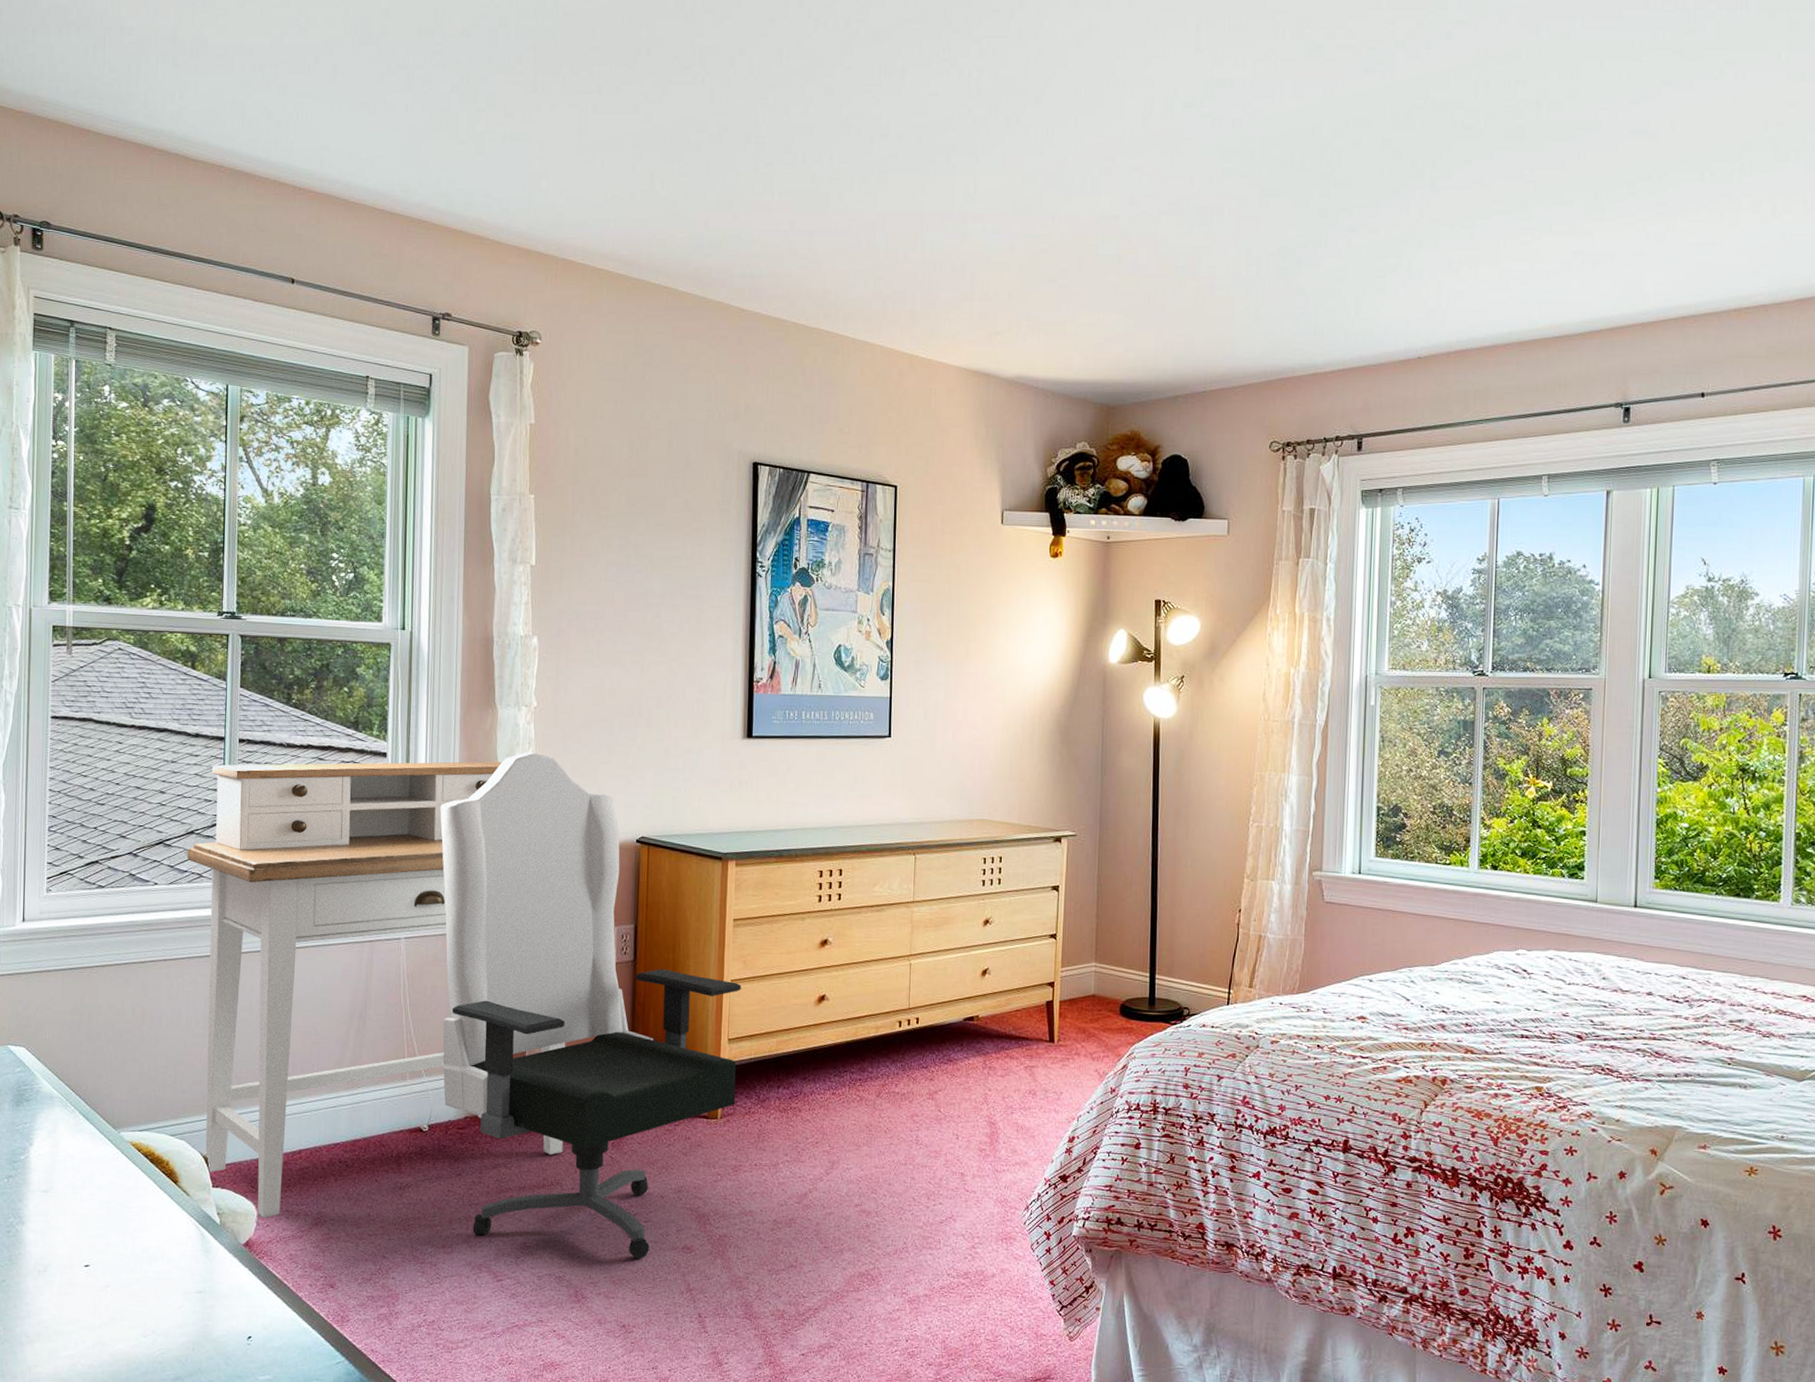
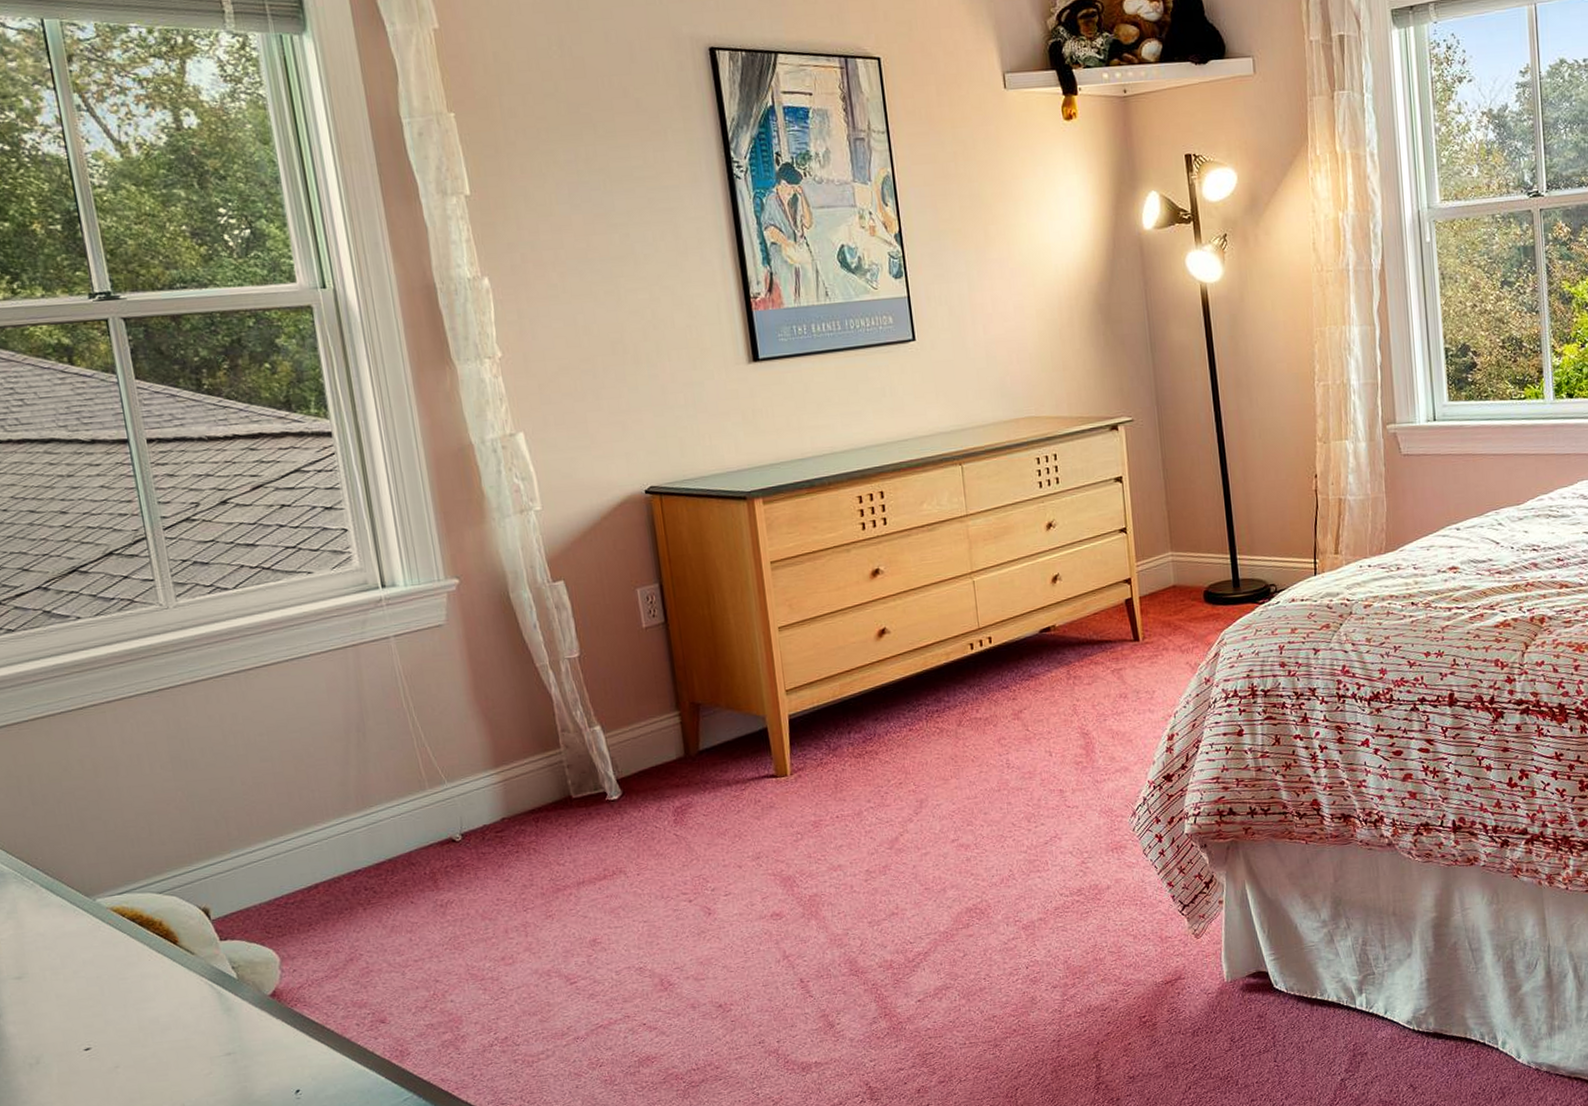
desk: present [187,761,566,1218] -> none [109,424,620,964]
office chair: present [440,752,741,1259] -> none [408,408,805,940]

